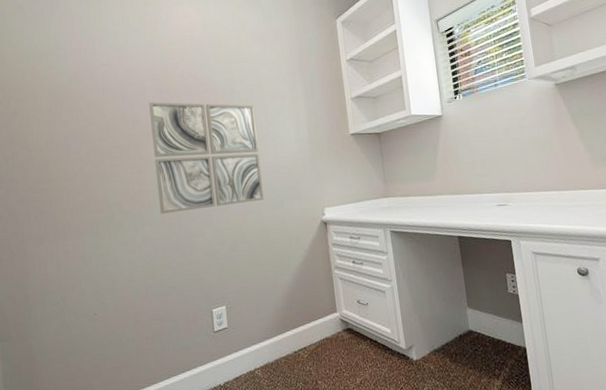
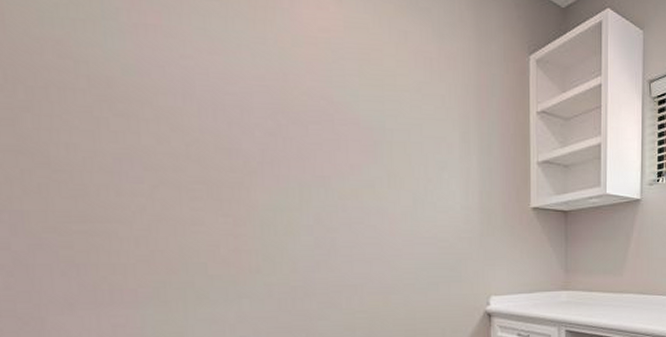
wall art: present [149,101,264,214] -> none [256,124,413,284]

